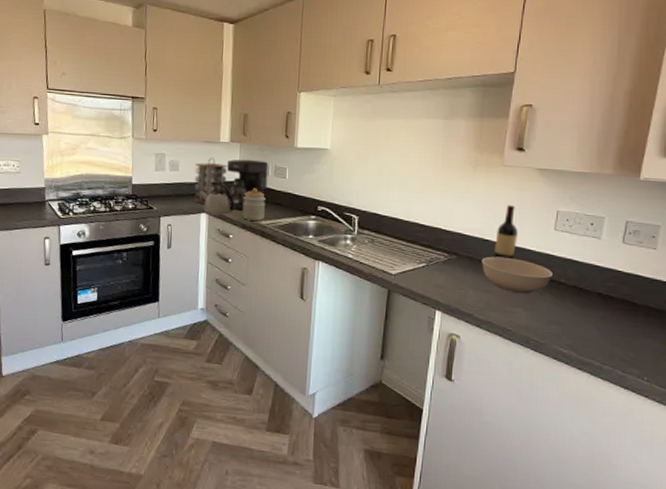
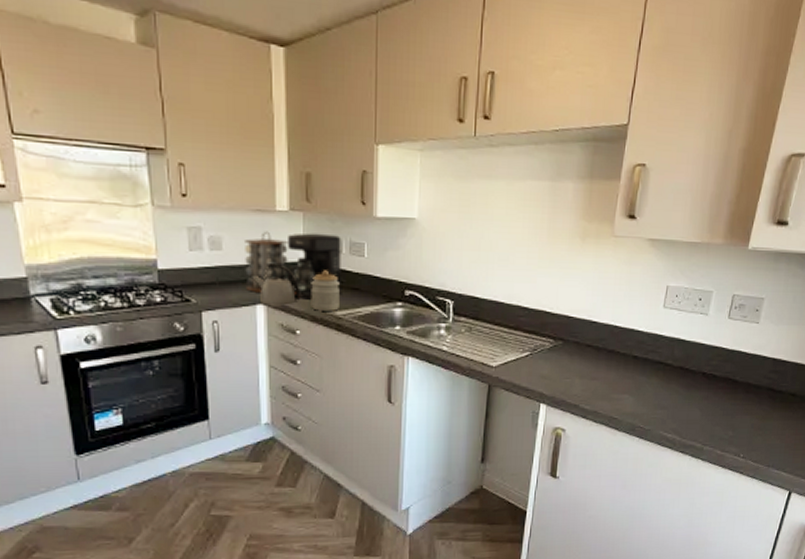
bowl: present [481,256,553,294] -> none [588,340,660,379]
wine bottle: present [494,205,518,259] -> none [602,281,627,341]

